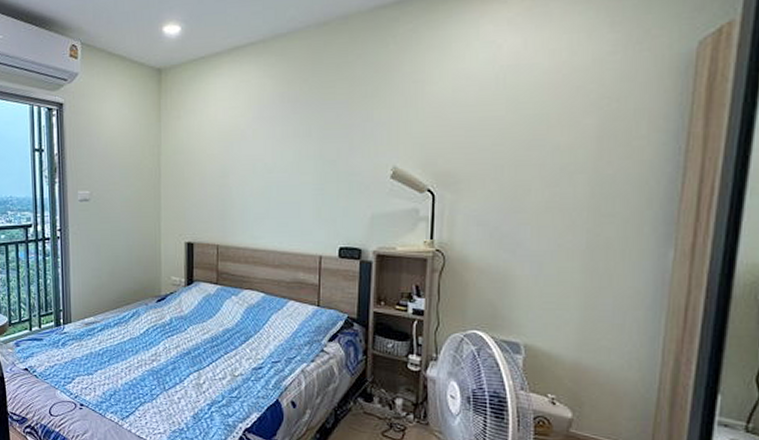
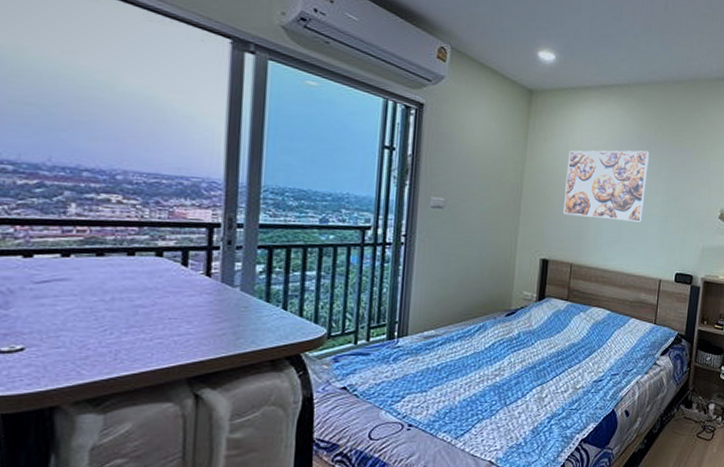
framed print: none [203,112,295,195] -> present [564,150,649,222]

